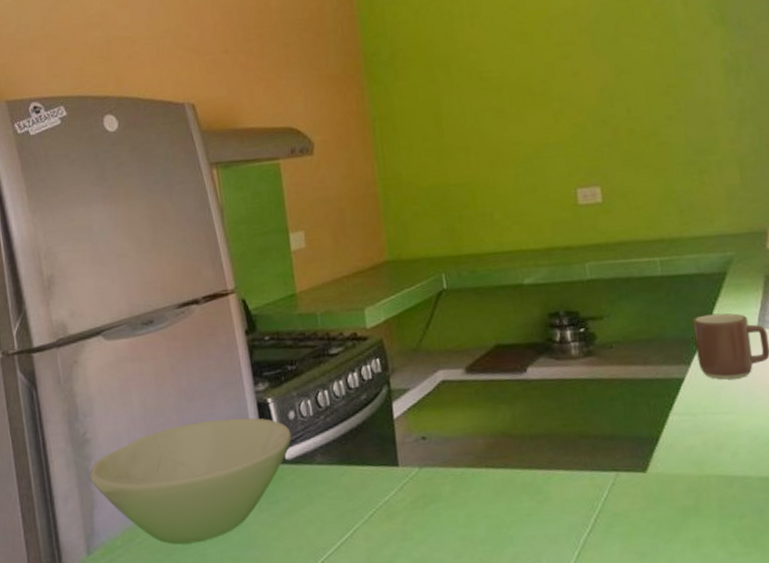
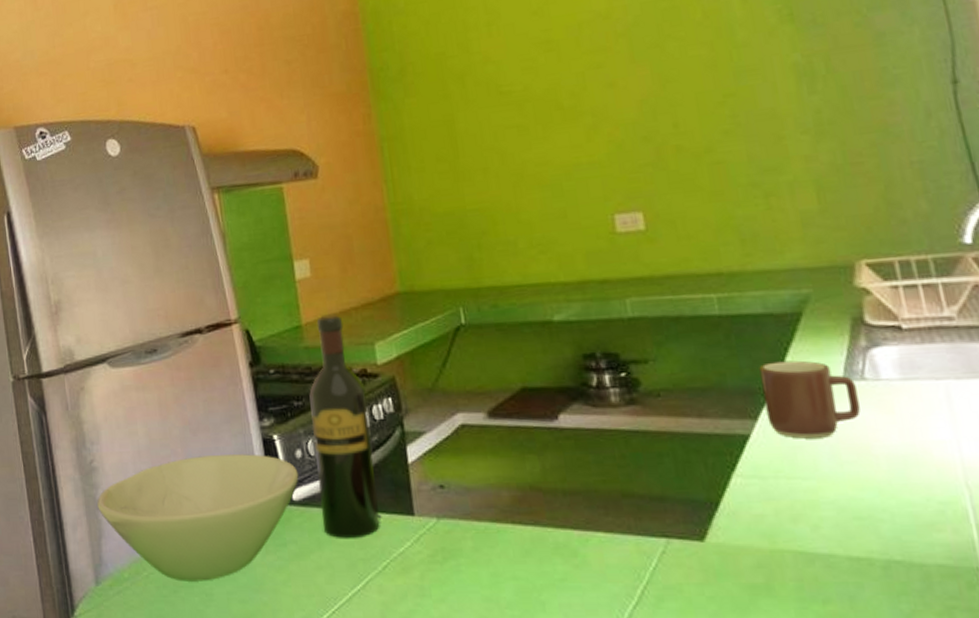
wine bottle: none [302,282,368,492] -> present [309,314,380,538]

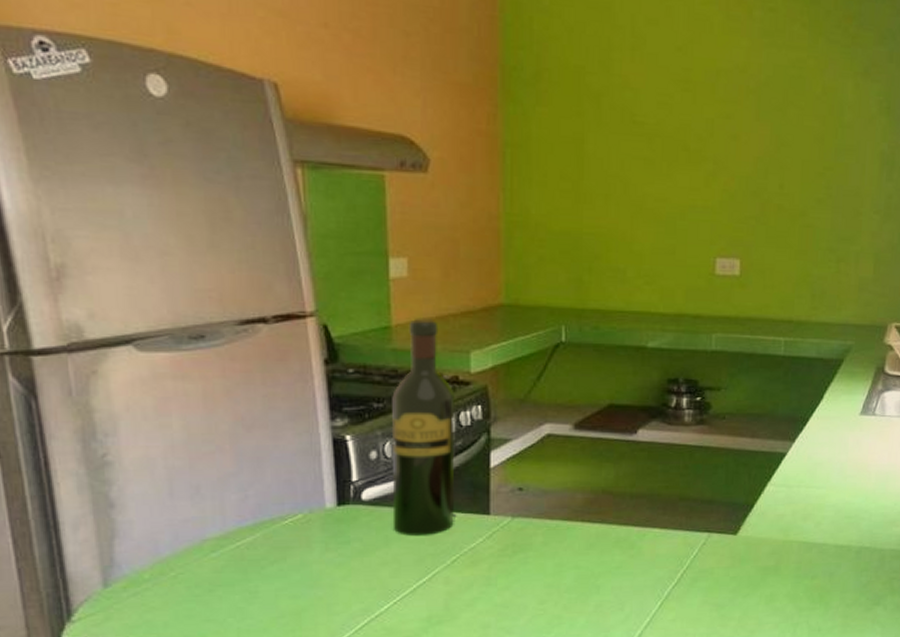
bowl: present [97,454,299,582] -> none [110,453,371,581]
mug: present [759,360,861,439] -> none [802,397,868,458]

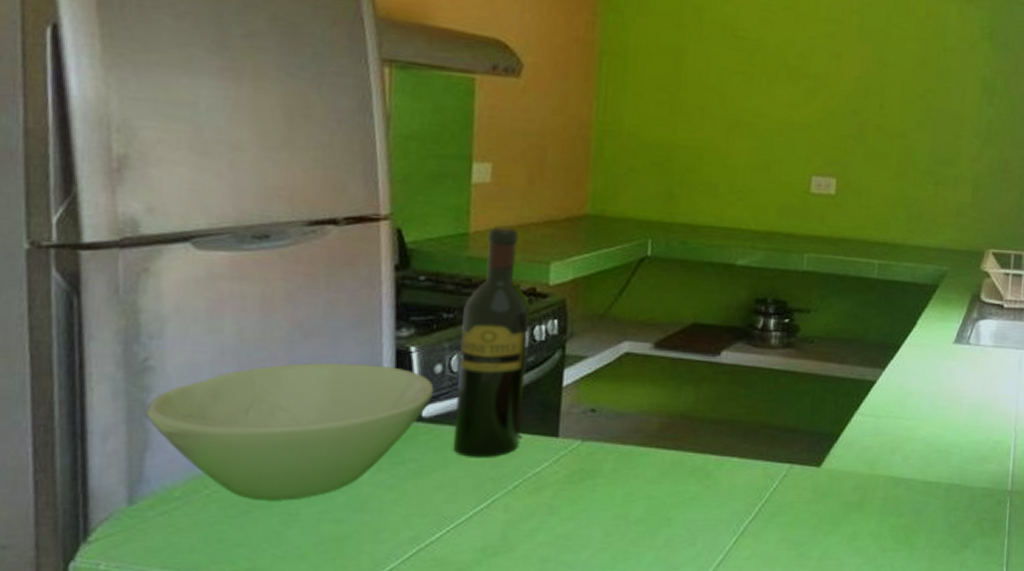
bowl: none [110,453,371,581] -> present [146,363,434,501]

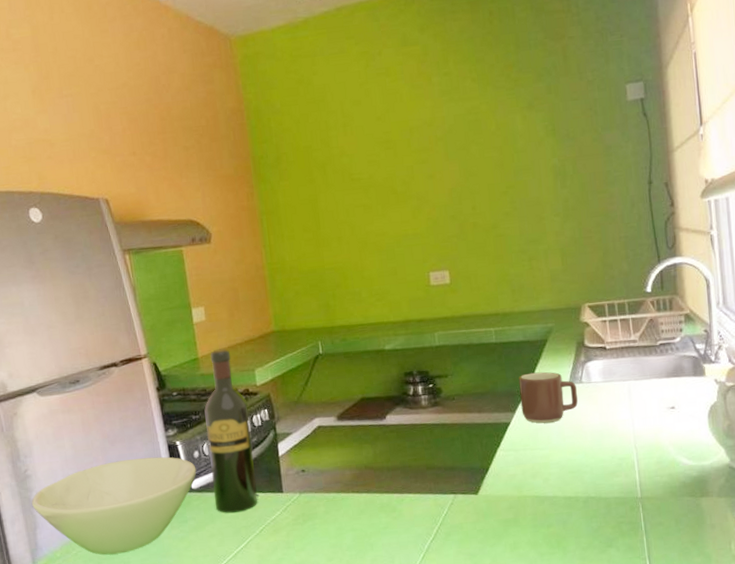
mug: none [892,323,962,388] -> present [518,371,578,424]

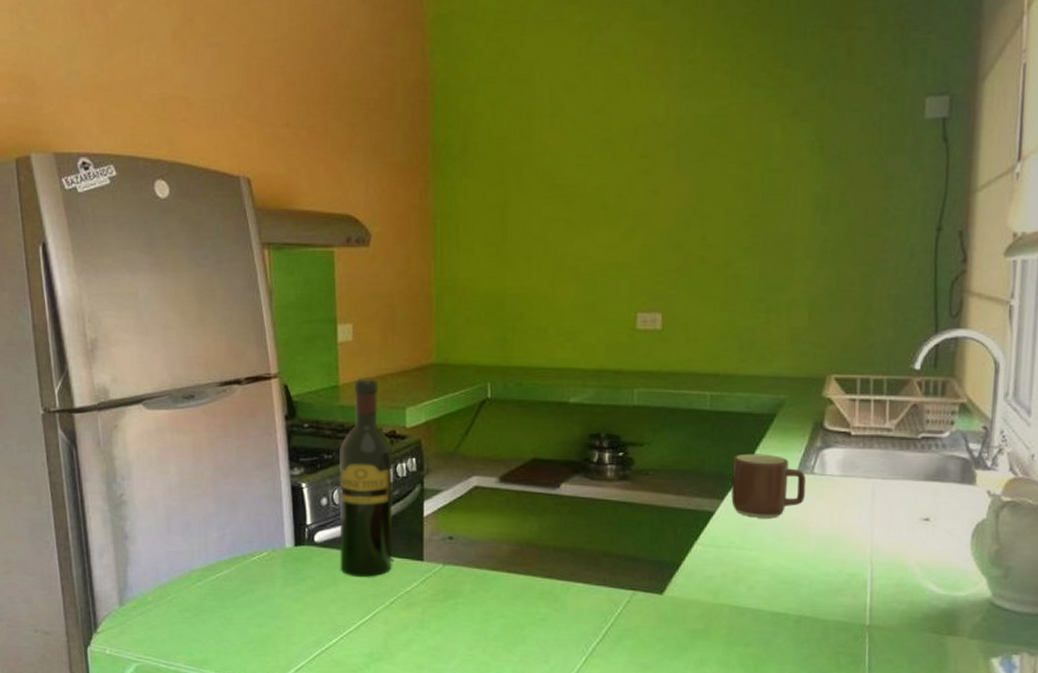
bowl: present [31,456,197,555] -> none [125,497,322,607]

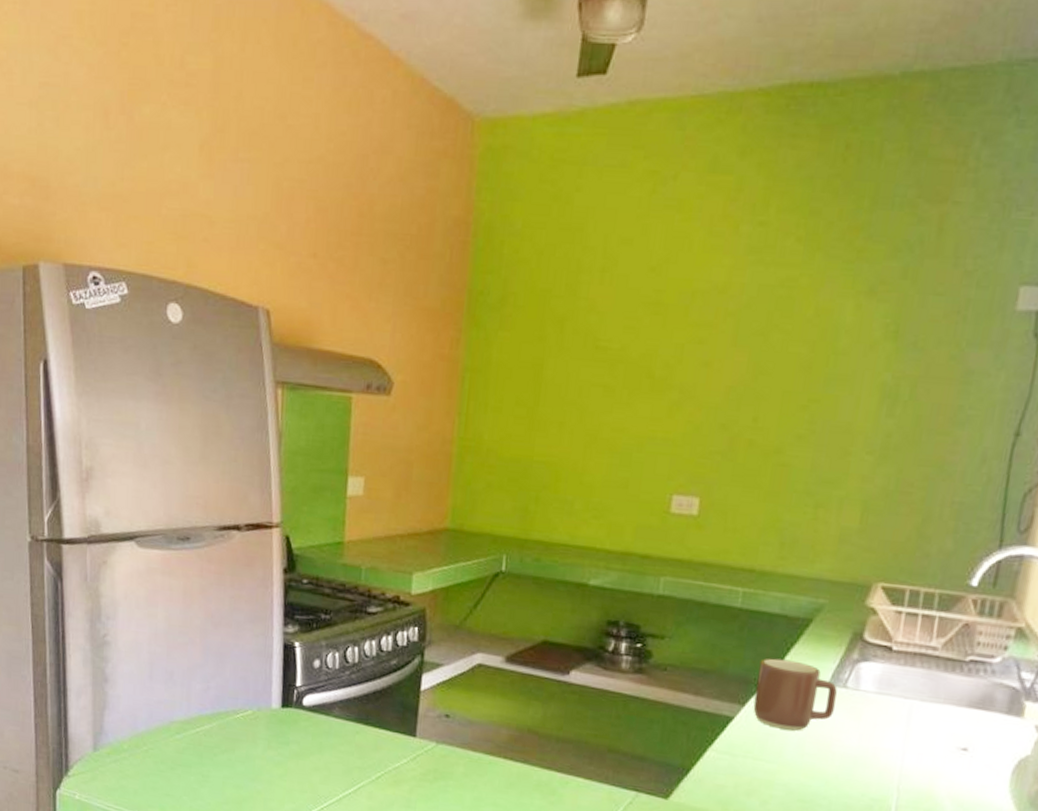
wine bottle: present [339,377,393,577] -> none [327,535,395,748]

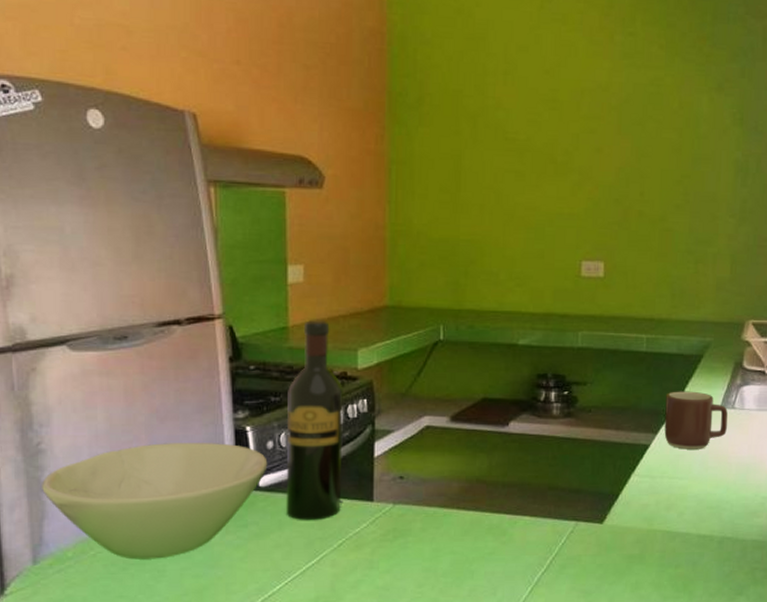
bowl: none [105,648,313,764] -> present [42,443,268,560]
wine bottle: none [327,535,395,748] -> present [286,319,343,520]

